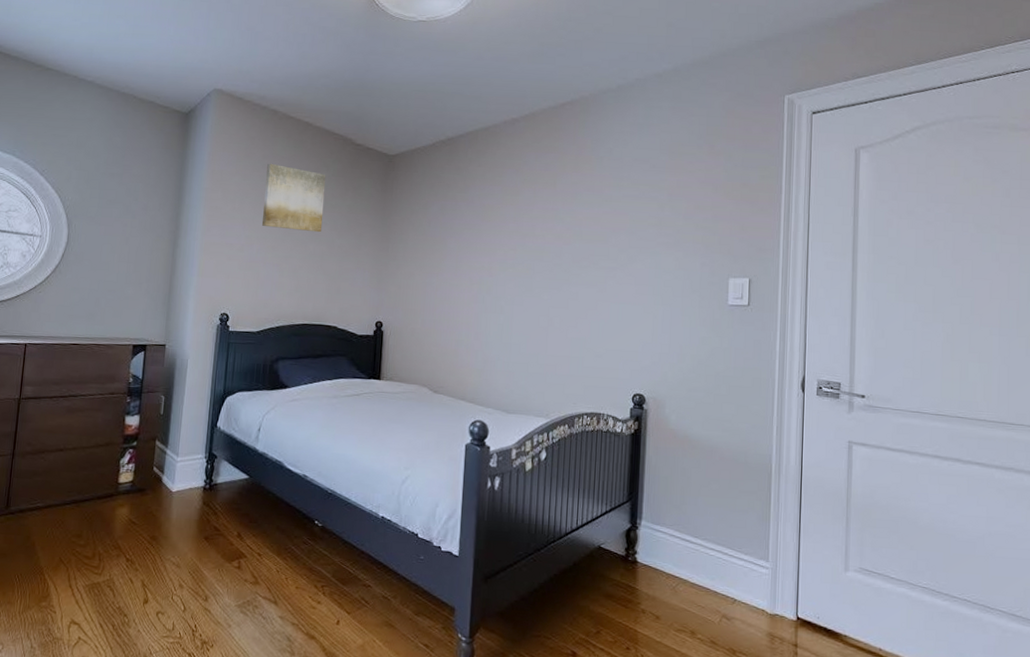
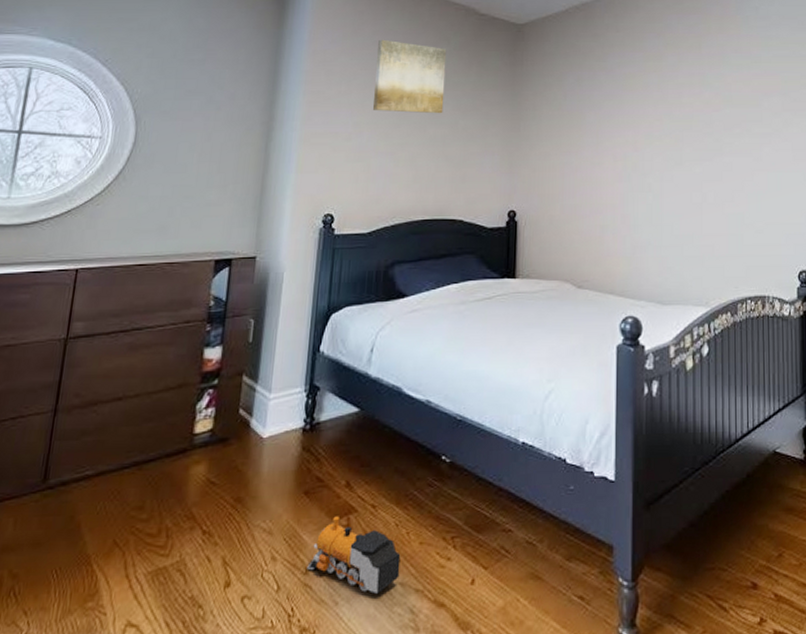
toy train: none [207,559,281,622] -> present [307,516,401,594]

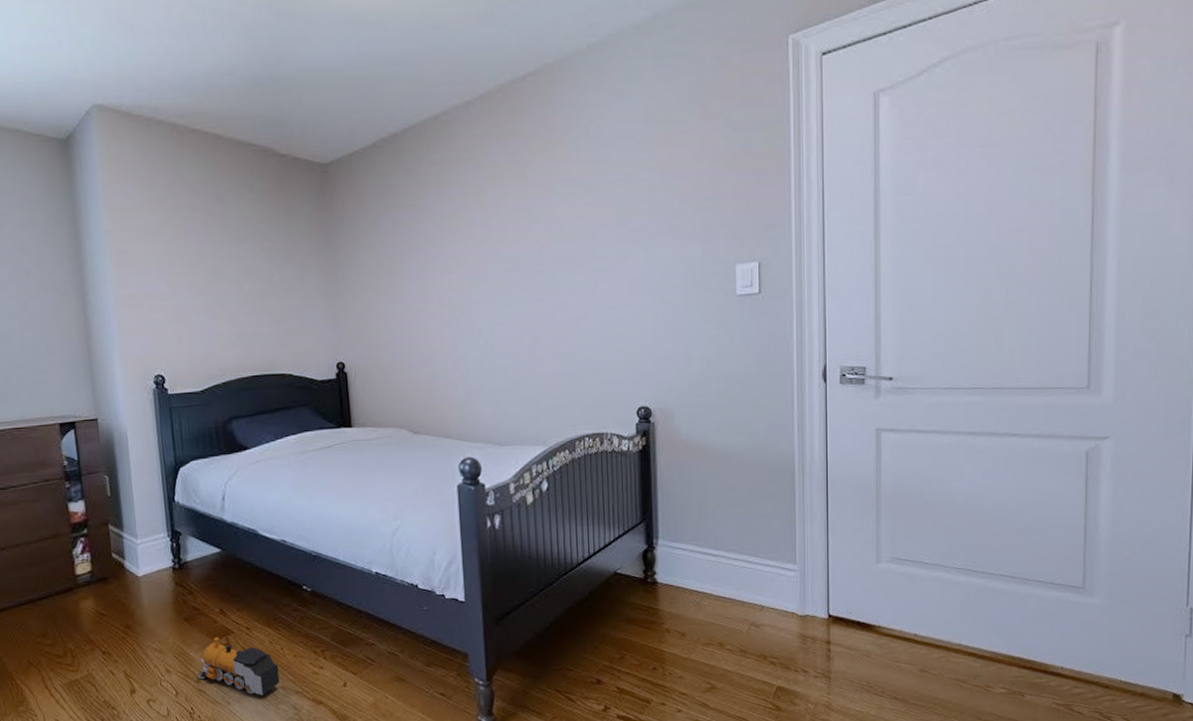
wall art: present [373,39,447,114] -> none [177,190,257,269]

